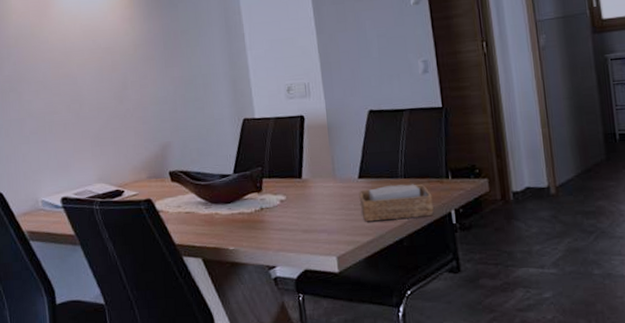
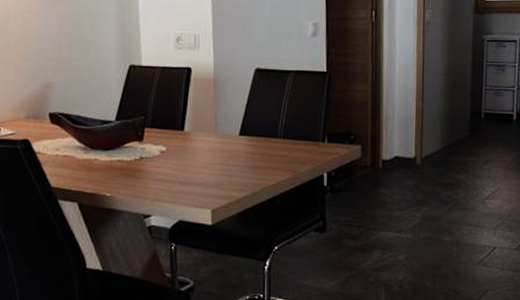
napkin holder: present [358,184,434,222] -> none [238,145,308,179]

